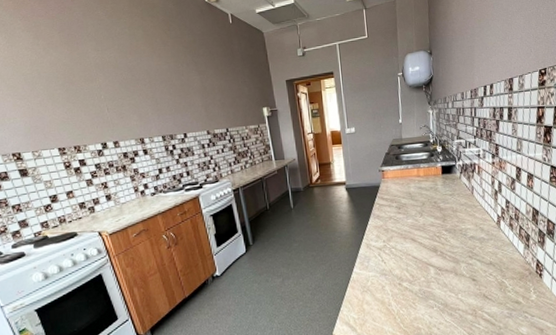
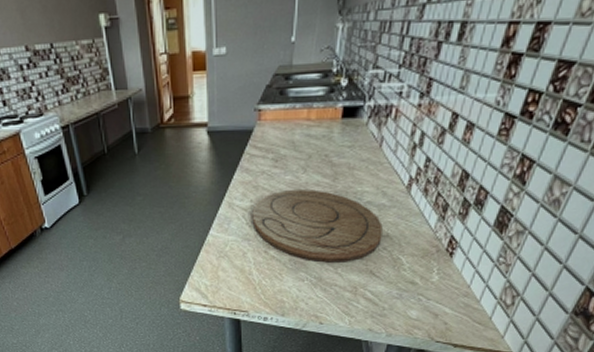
cutting board: none [385,229,487,290] -> present [252,189,383,263]

